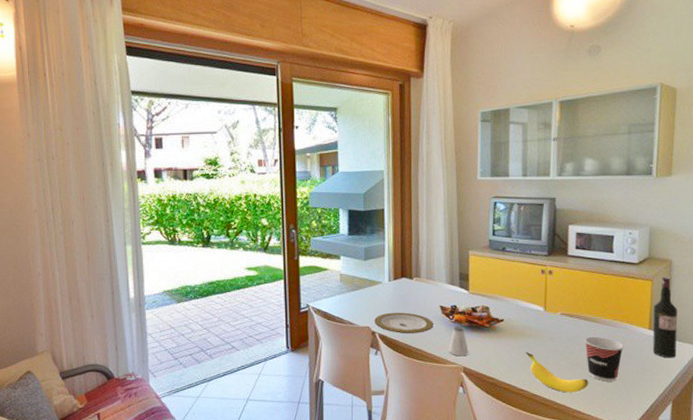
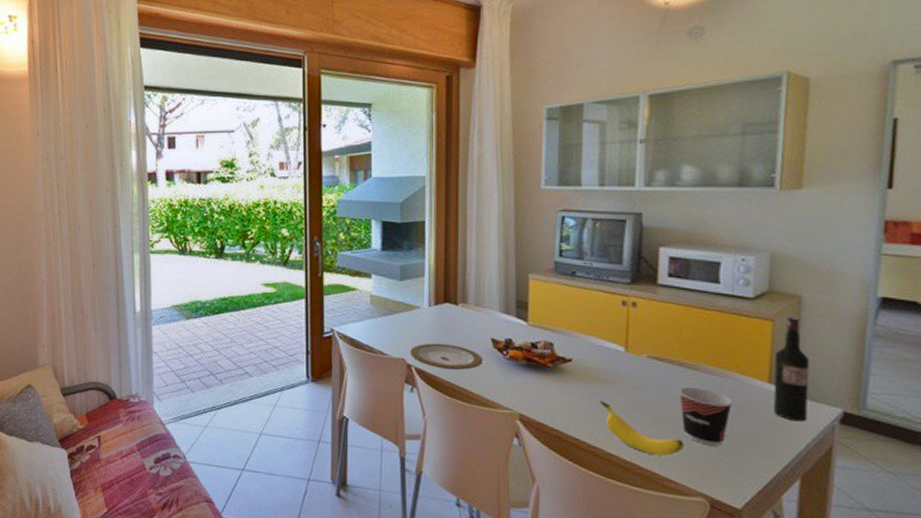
saltshaker: present [448,326,469,357] -> none [501,363,526,401]

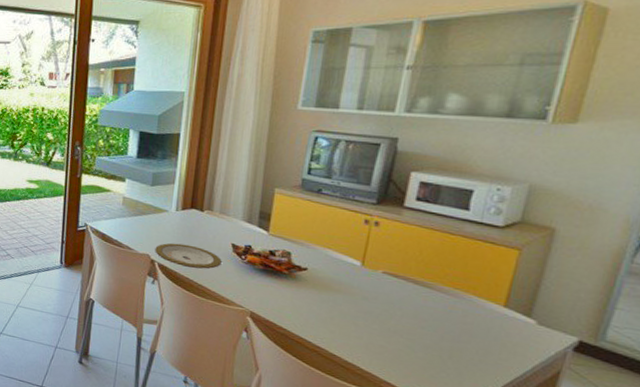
banana: present [599,400,684,456] -> none [329,307,408,362]
cup: present [678,386,733,446] -> none [408,302,464,359]
wine bottle: present [773,316,810,422] -> none [505,247,552,346]

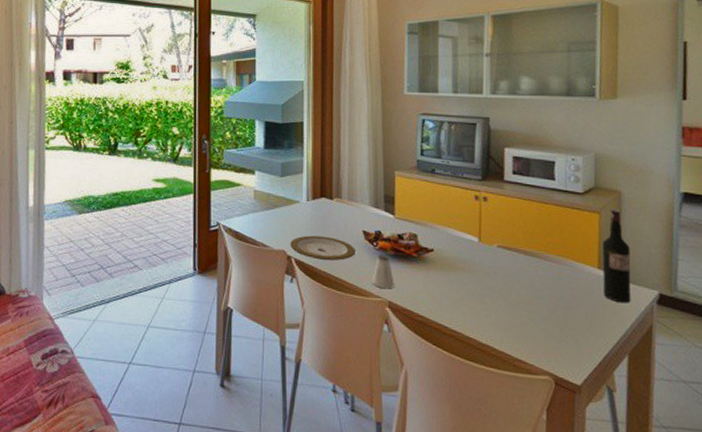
saltshaker: none [235,267,260,301] -> present [372,254,395,289]
wine bottle: none [505,247,552,346] -> present [602,209,631,303]

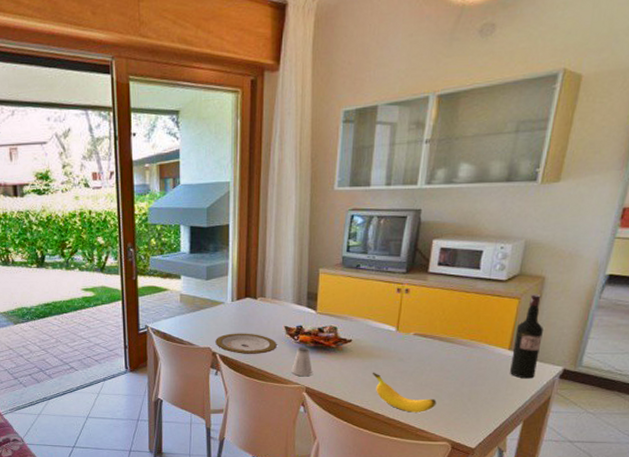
banana: none [458,287,531,338] -> present [372,372,437,412]

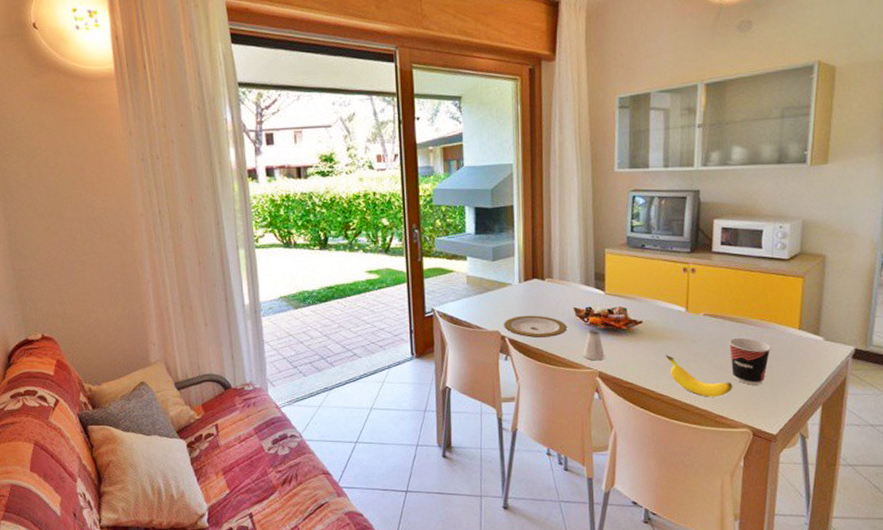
cup: none [436,357,479,402] -> present [728,337,771,385]
wine bottle: present [510,294,543,379] -> none [803,273,830,360]

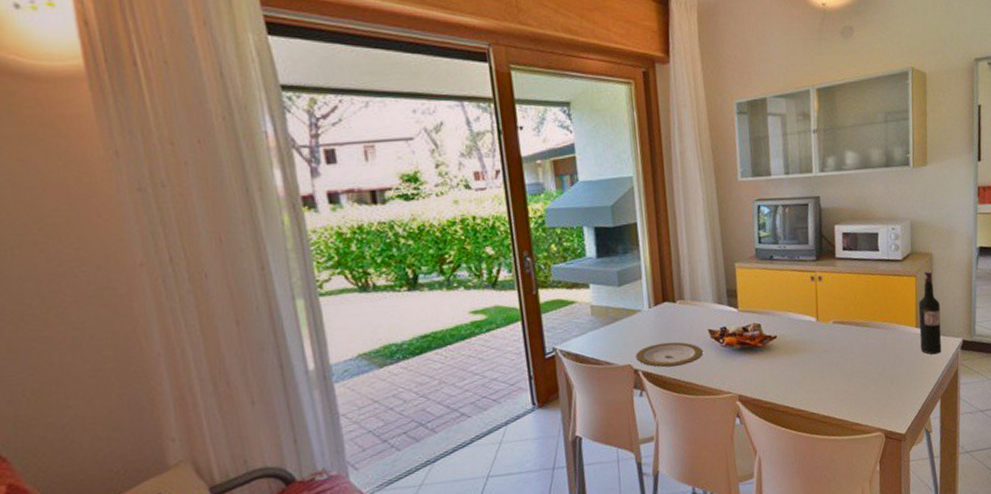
saltshaker: present [583,328,605,361] -> none [721,349,743,384]
banana: present [665,354,733,397] -> none [801,367,865,406]
cup: present [728,337,771,385] -> none [857,341,895,388]
wine bottle: none [803,273,830,360] -> present [918,270,942,355]

